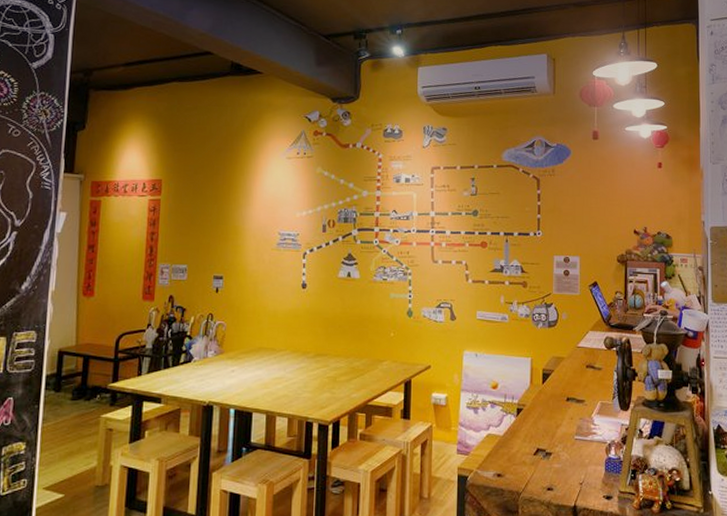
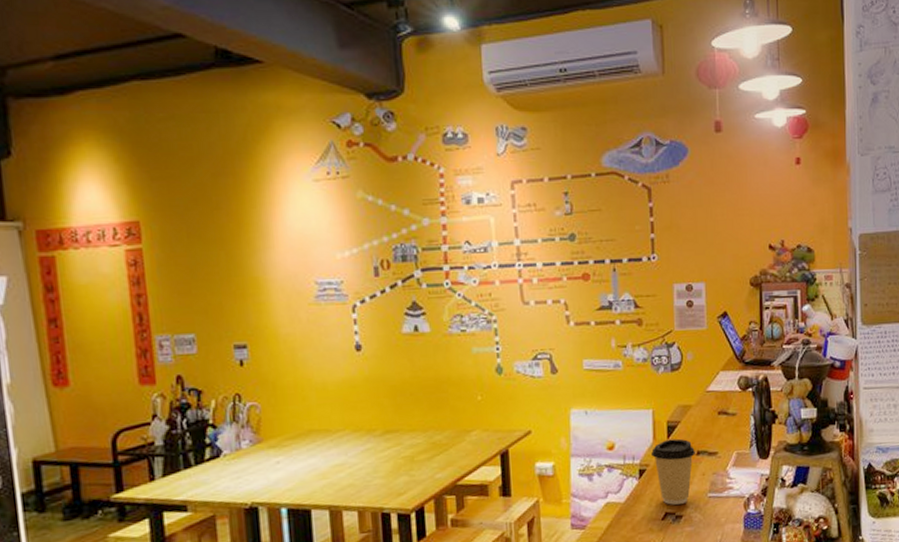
coffee cup: none [528,385,565,443] -> present [651,438,695,505]

